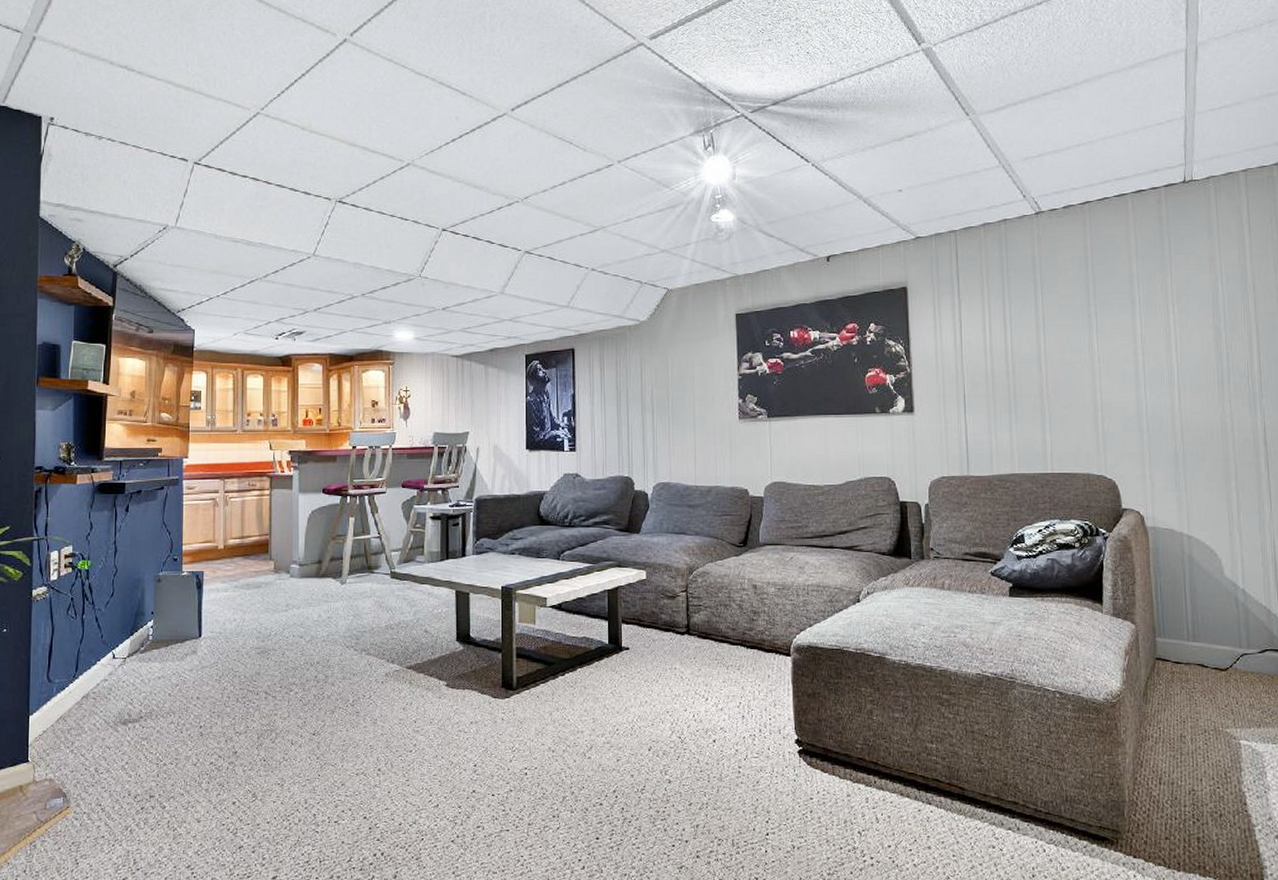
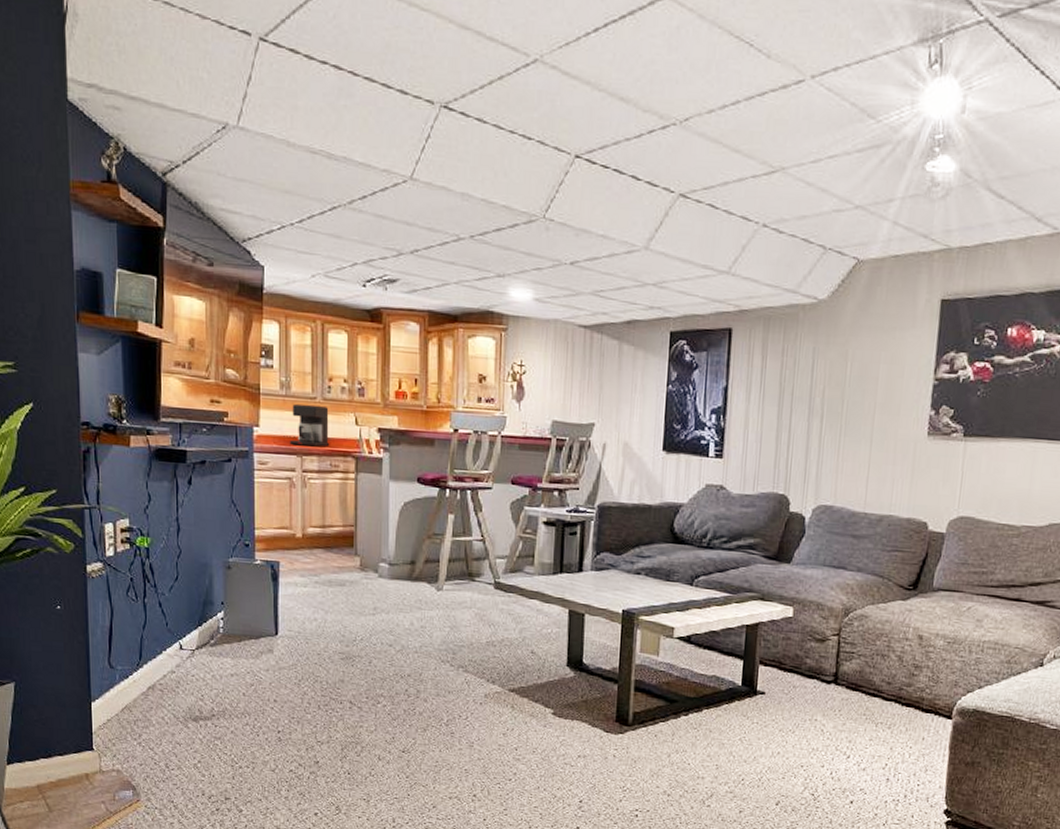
coffee maker: none [214,436,247,471] -> present [289,403,329,448]

